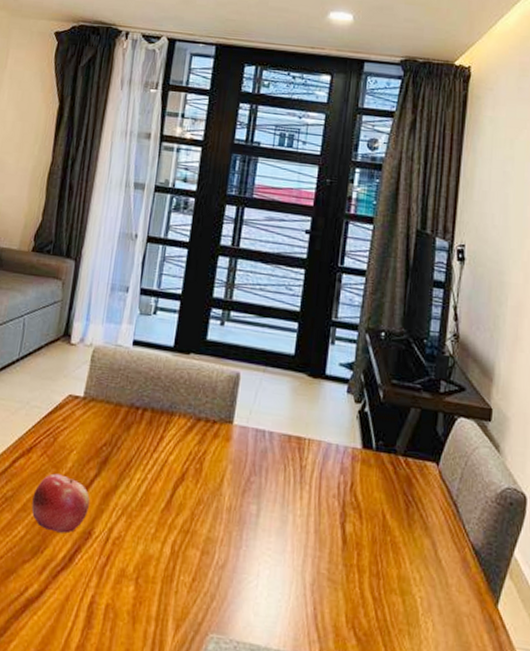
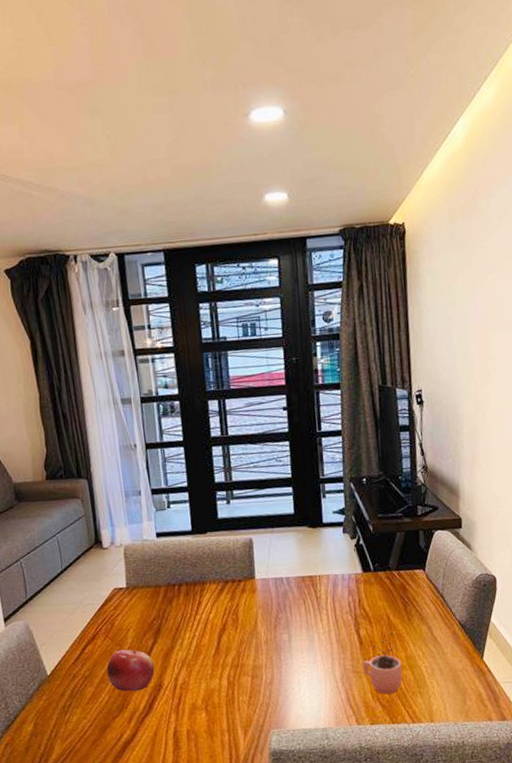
cocoa: none [341,538,392,625] -> present [363,633,402,695]

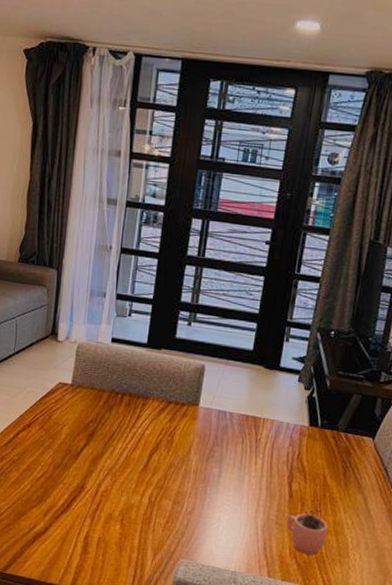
fruit: present [106,649,155,692] -> none [34,443,82,488]

